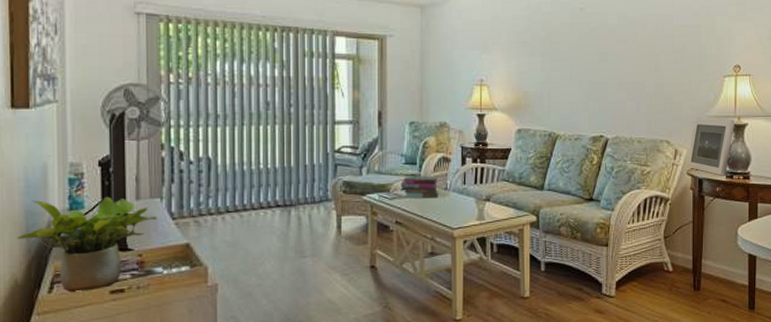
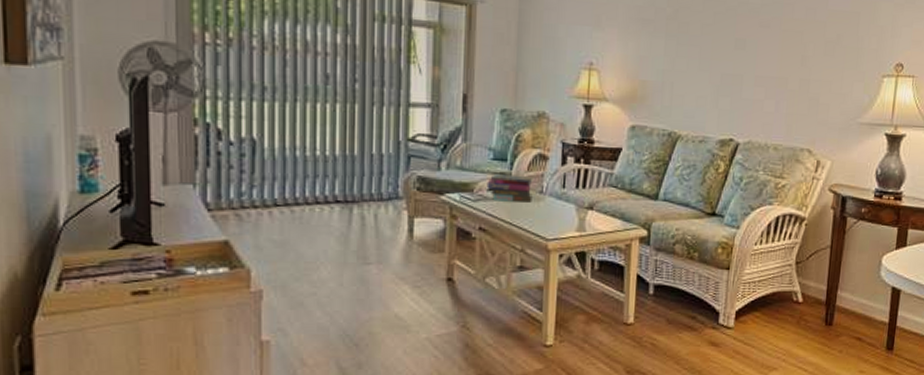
potted plant: present [17,196,158,293] -> none [16,179,190,292]
picture frame: present [686,118,735,176] -> none [828,125,891,195]

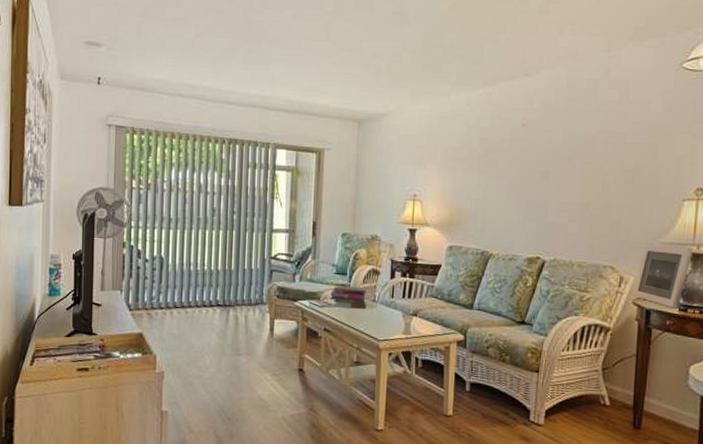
picture frame: none [828,125,891,195] -> present [632,244,694,309]

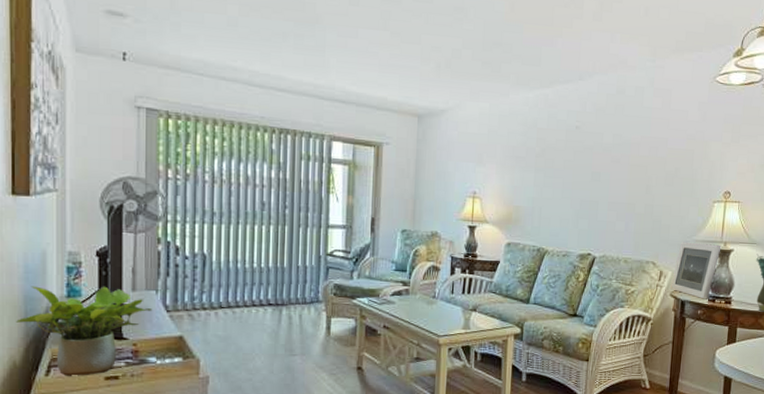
potted plant: none [9,285,118,368] -> present [16,286,153,377]
books: present [330,285,369,309] -> none [390,282,429,305]

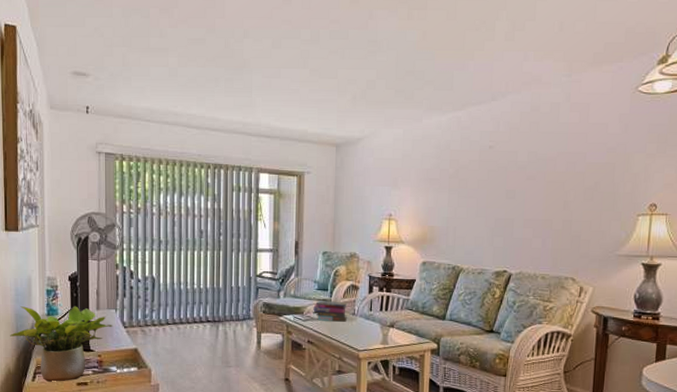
books: none [390,282,429,305] -> present [313,300,349,322]
picture frame: present [669,241,722,300] -> none [591,257,648,316]

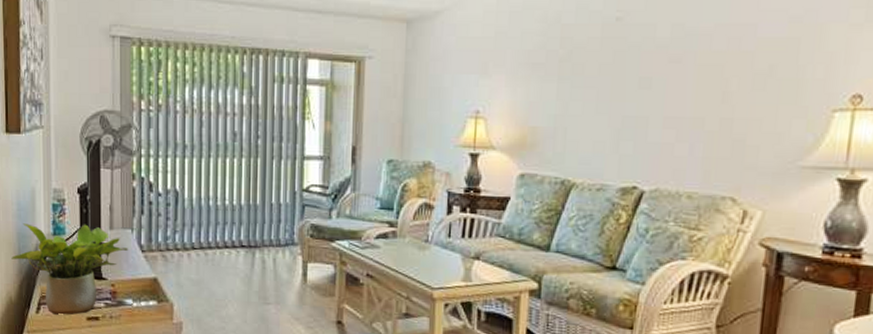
books: present [313,300,349,322] -> none [374,223,420,251]

